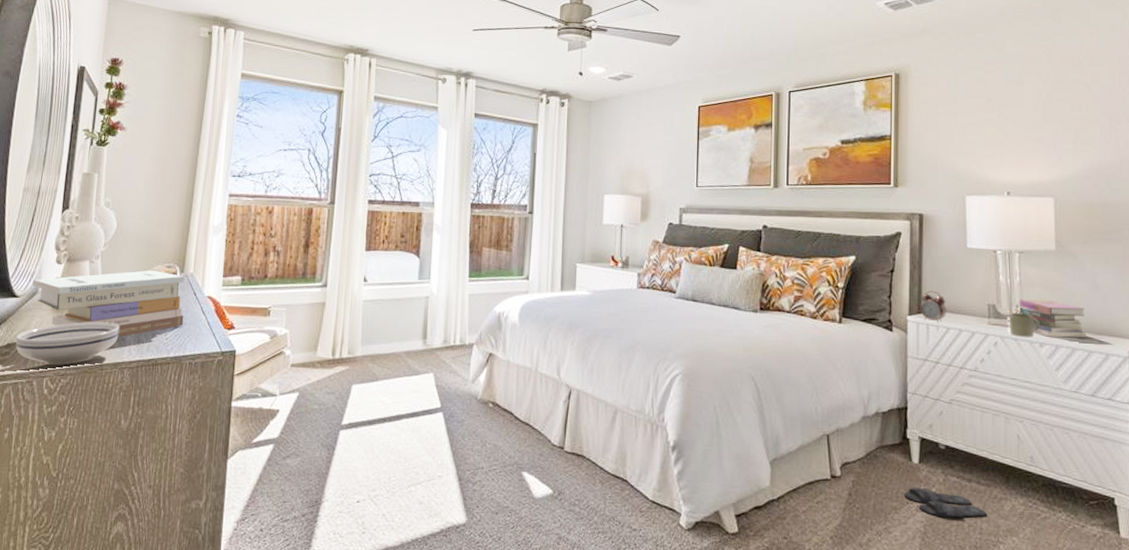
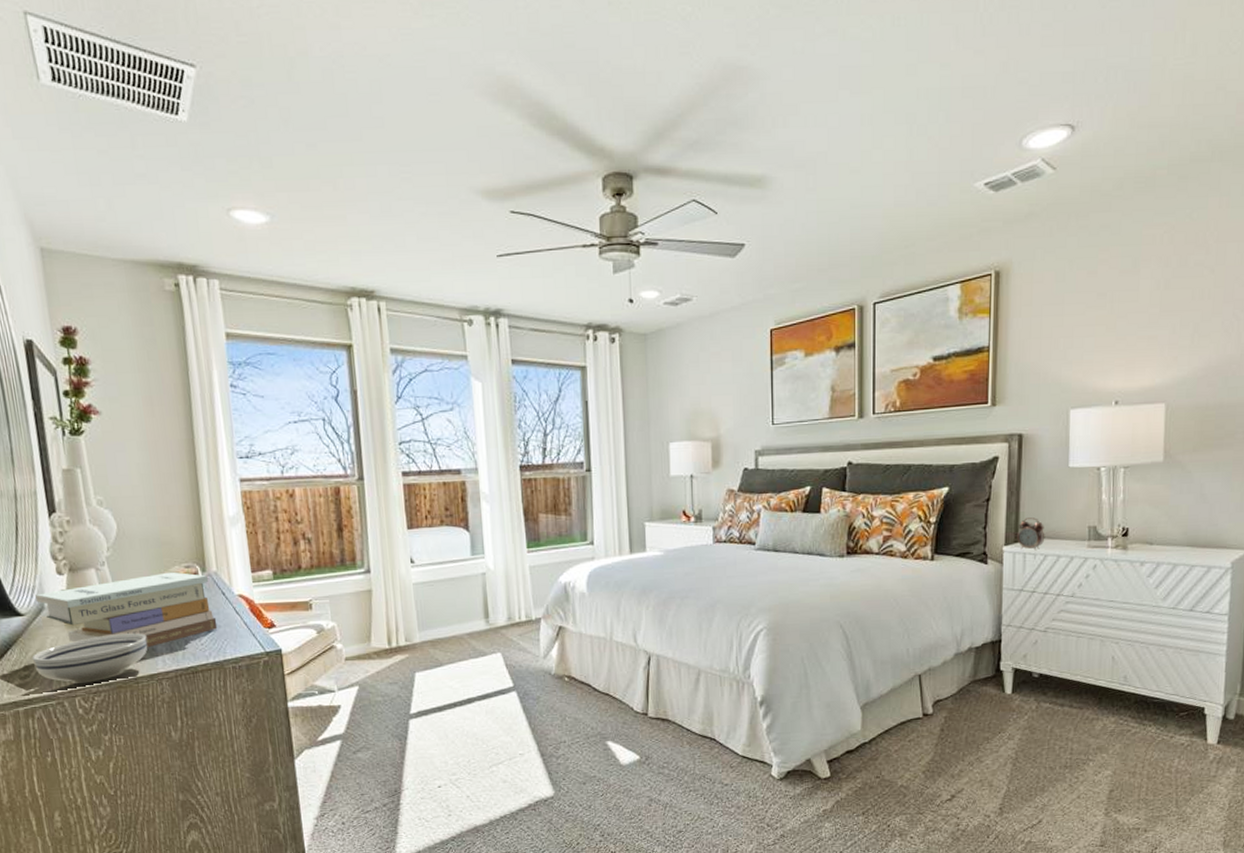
slippers: present [904,487,987,518] -> none [997,716,1078,743]
books: present [1007,299,1087,338] -> none [1107,516,1190,555]
mug: present [1009,313,1039,338] -> none [1109,533,1142,558]

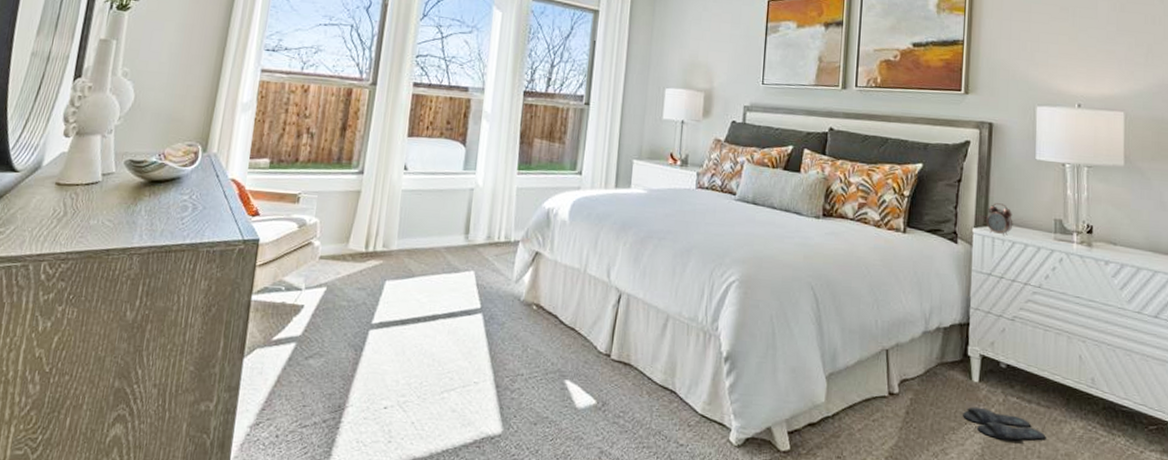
bowl: present [31,633,148,683] -> none [12,202,131,249]
books: present [35,572,218,648] -> none [35,148,208,221]
slippers: none [997,716,1078,743] -> present [963,406,1046,441]

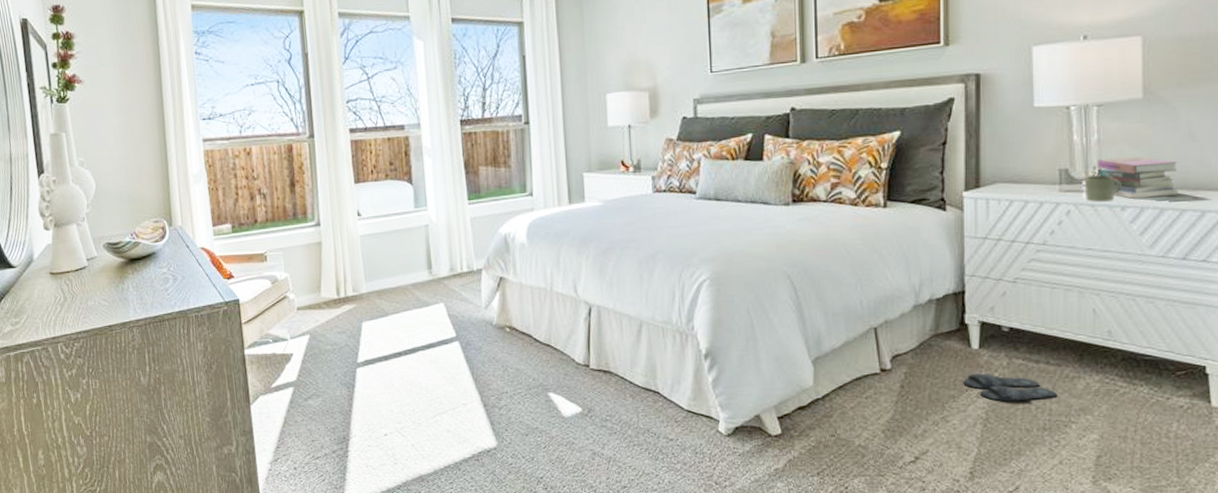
alarm clock: present [986,203,1013,237] -> none [978,161,1010,196]
books: none [1073,215,1152,257] -> present [1081,157,1179,199]
mug: none [1075,229,1106,256] -> present [1084,175,1121,203]

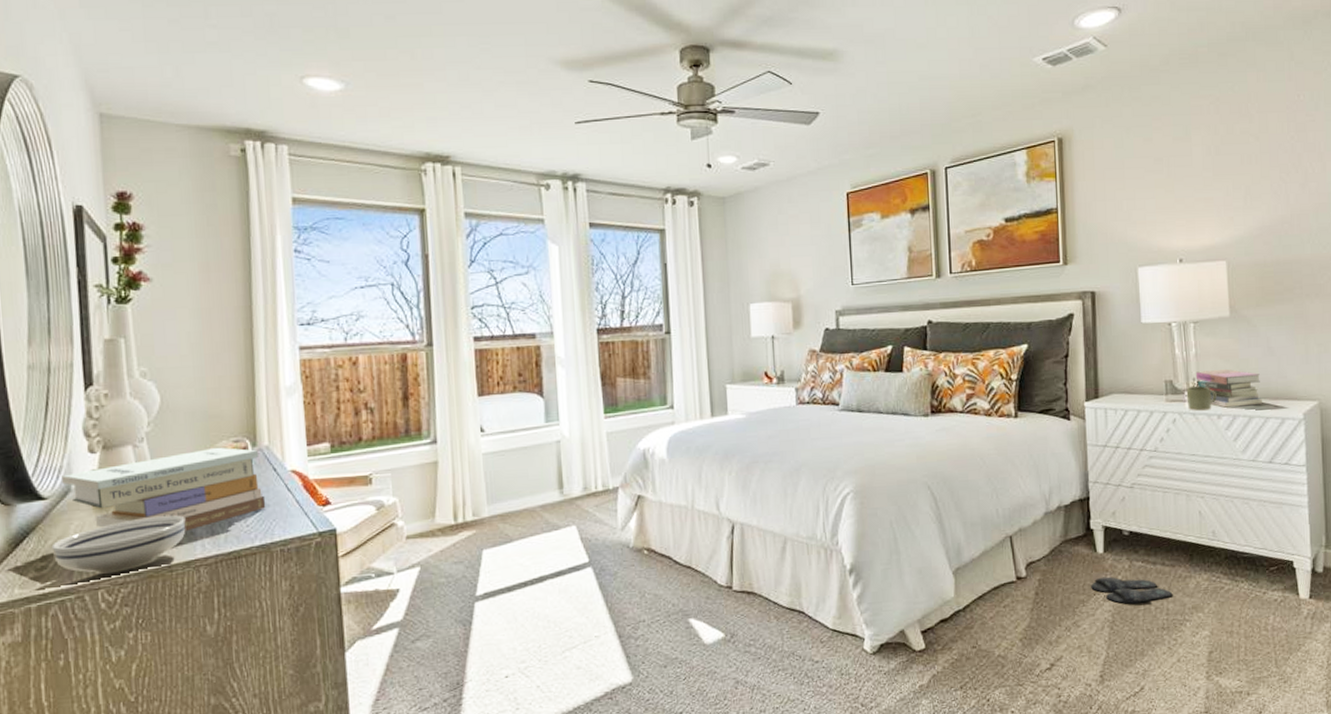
bowl: none [21,284,121,330] -> present [51,515,186,574]
books: none [25,226,182,298] -> present [62,447,266,532]

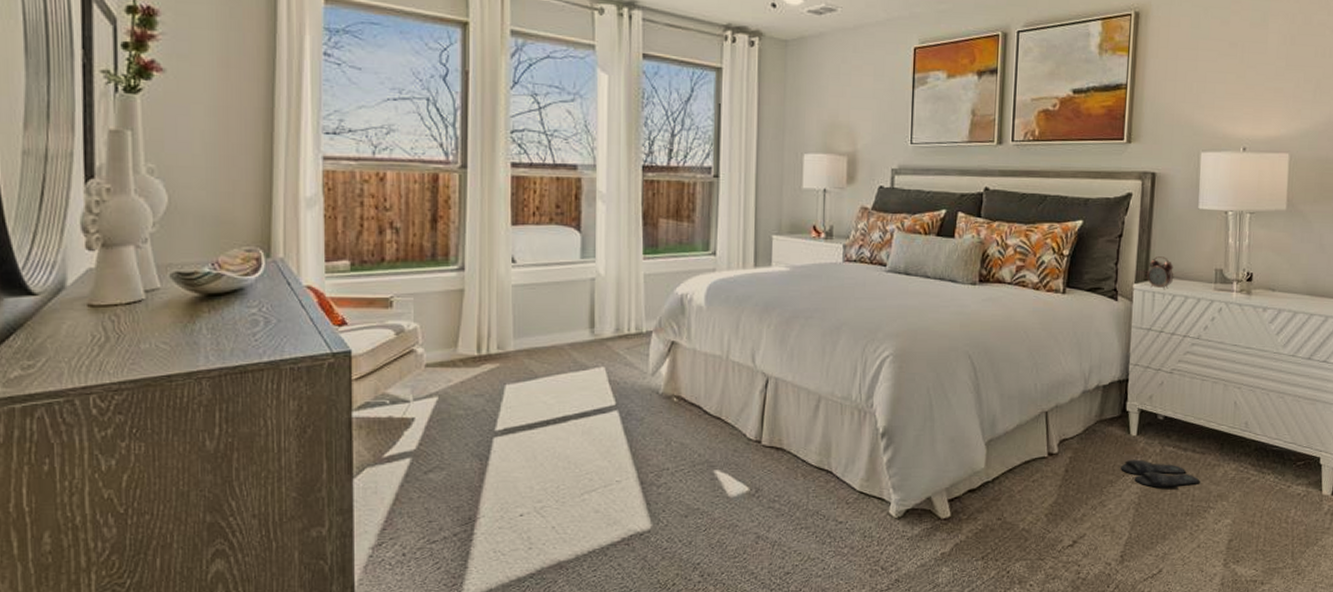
bowl: present [51,515,186,574] -> none [40,323,189,378]
books: present [62,447,266,532] -> none [55,255,277,341]
alarm clock: none [1097,373,1124,406] -> present [1147,256,1174,290]
books: present [1184,369,1263,408] -> none [1233,262,1309,301]
mug: present [1186,386,1217,412] -> none [1234,277,1265,303]

